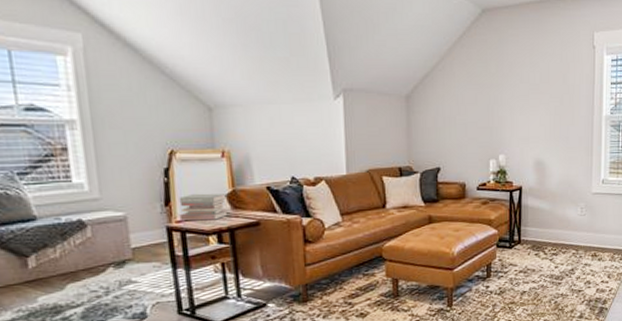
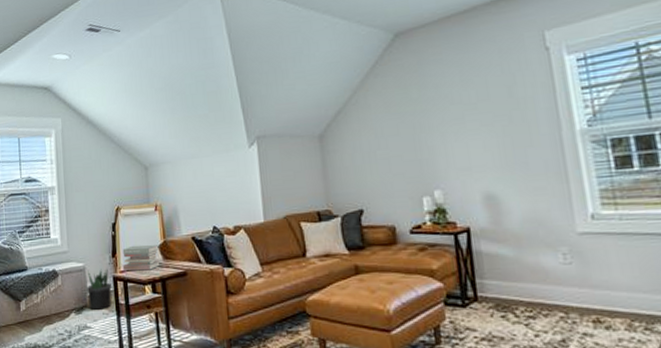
planter: none [129,218,165,263] -> present [86,268,112,310]

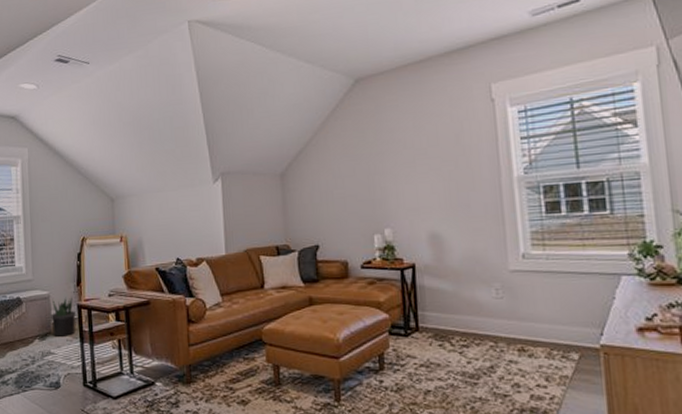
books: present [122,244,160,271] -> none [87,274,124,300]

